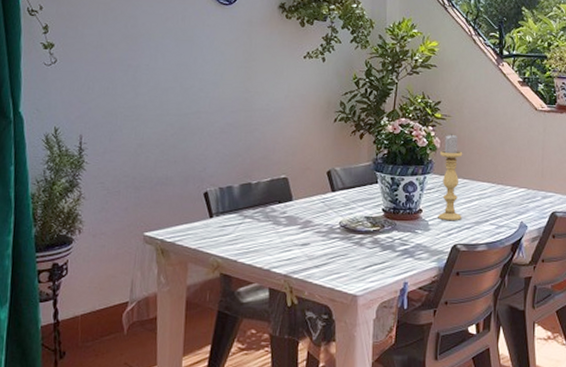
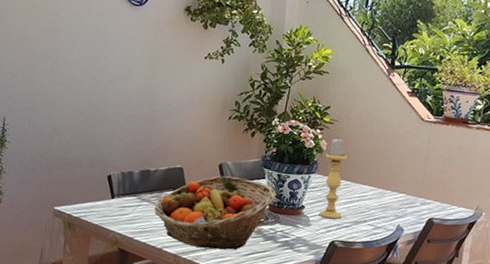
fruit basket: none [259,183,391,265] -> present [154,175,276,250]

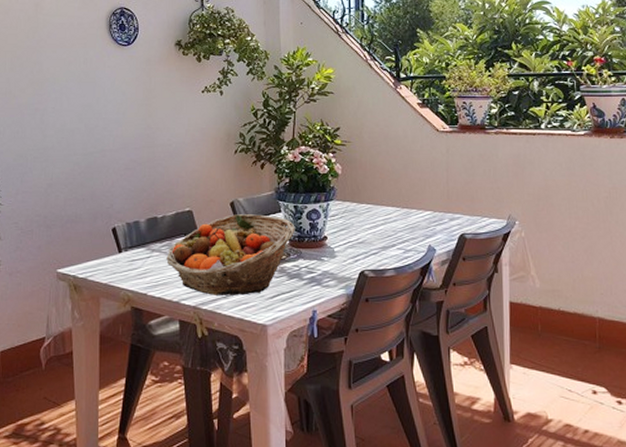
candle holder: present [319,138,348,219] -> none [342,159,368,247]

